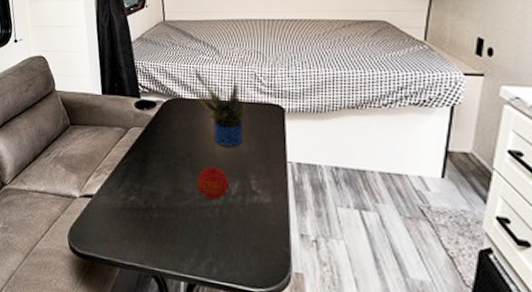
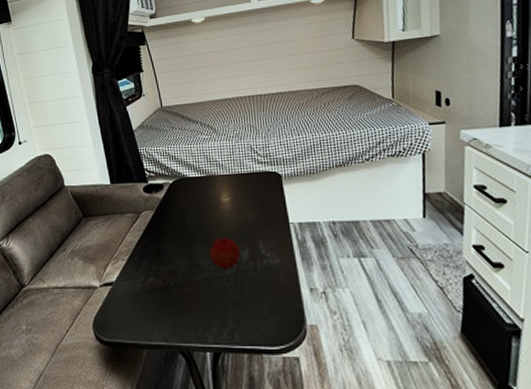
potted plant: present [193,67,245,147] -> none [194,146,247,218]

